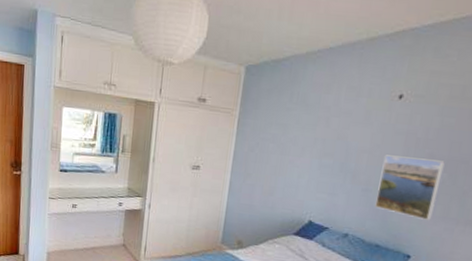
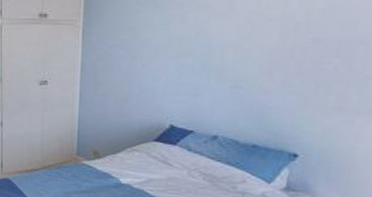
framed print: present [375,155,445,220] -> none [248,44,336,113]

